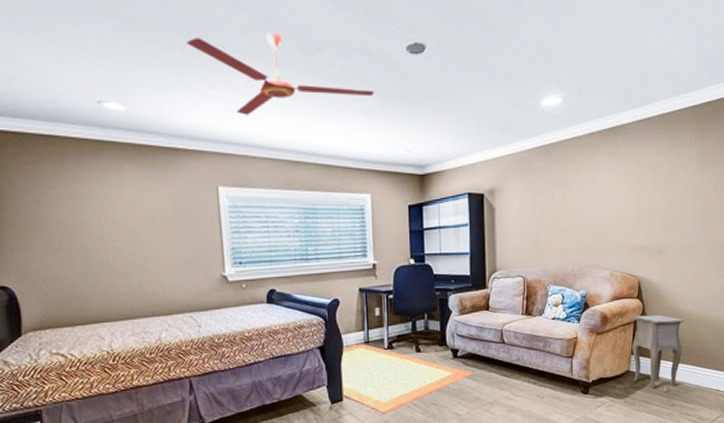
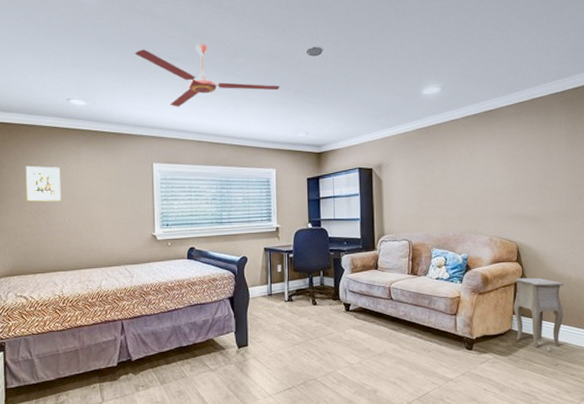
picture frame: none [48,189,101,236] -> present [25,165,62,202]
rug: present [342,343,473,414] -> none [248,296,364,359]

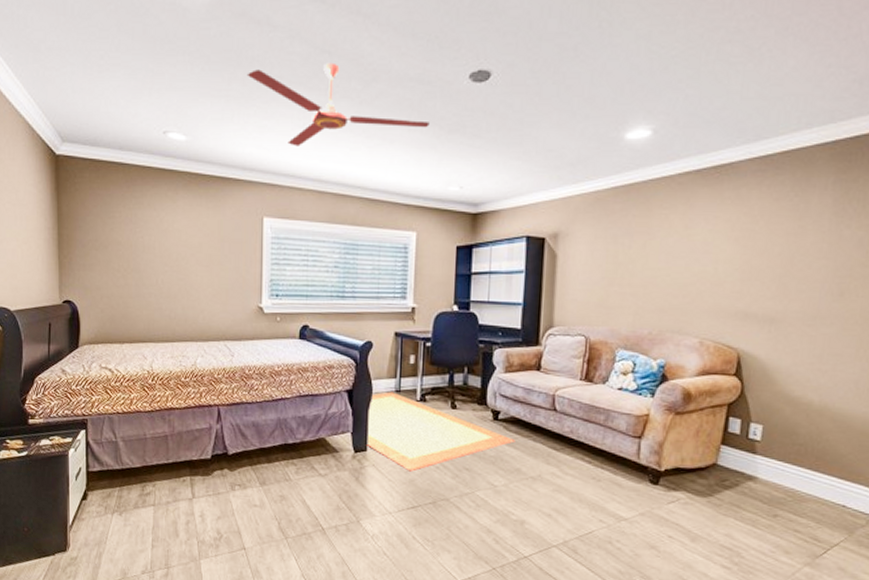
picture frame: present [25,165,62,202] -> none [113,213,154,258]
rug: none [248,296,364,359] -> present [366,391,515,472]
side table: present [514,277,564,351] -> none [722,397,800,497]

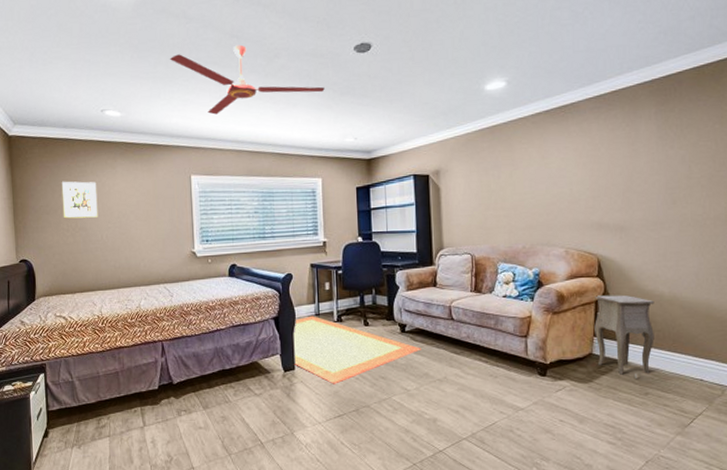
picture frame: none [113,213,154,258] -> present [61,181,98,219]
side table: none [722,397,800,497] -> present [594,294,654,379]

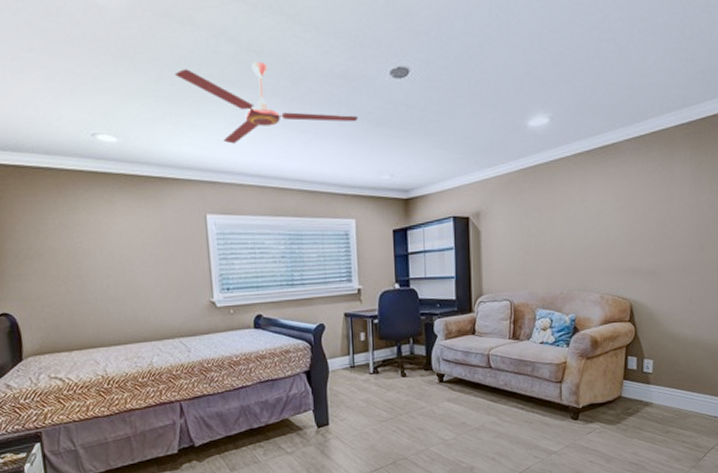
picture frame: present [61,181,98,219] -> none [46,219,96,265]
rug: present [294,315,422,384] -> none [327,368,460,438]
side table: present [594,294,654,379] -> none [624,338,679,418]

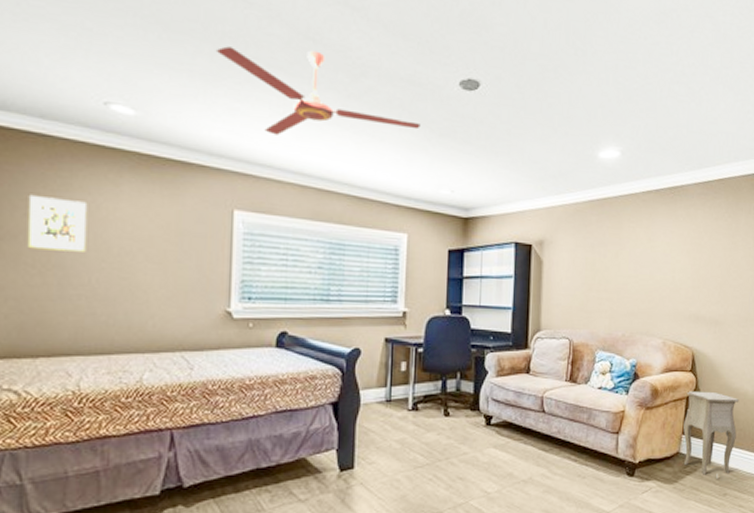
picture frame: none [46,219,96,265] -> present [27,194,88,252]
side table: none [624,338,679,418] -> present [683,391,739,479]

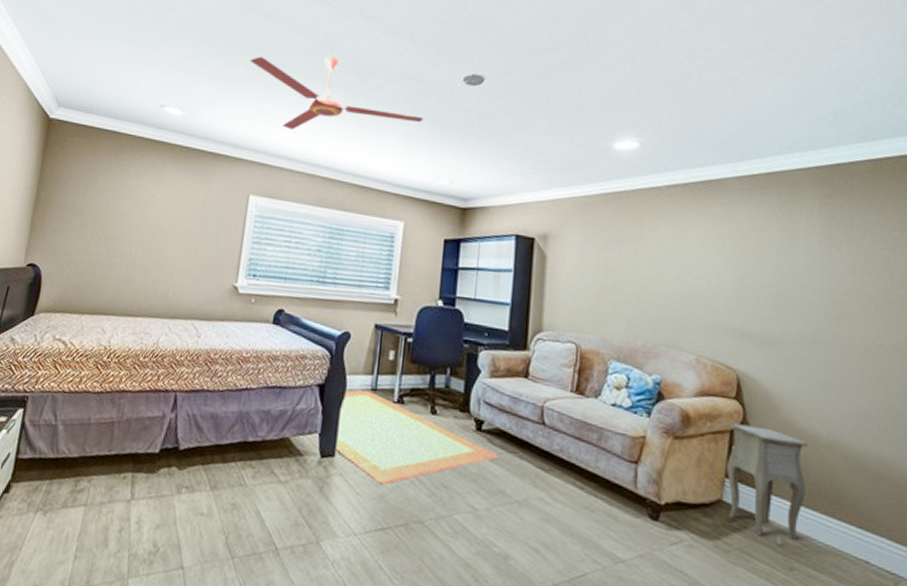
picture frame: present [27,194,88,252] -> none [91,178,138,227]
rug: none [354,402,507,487] -> present [335,389,500,485]

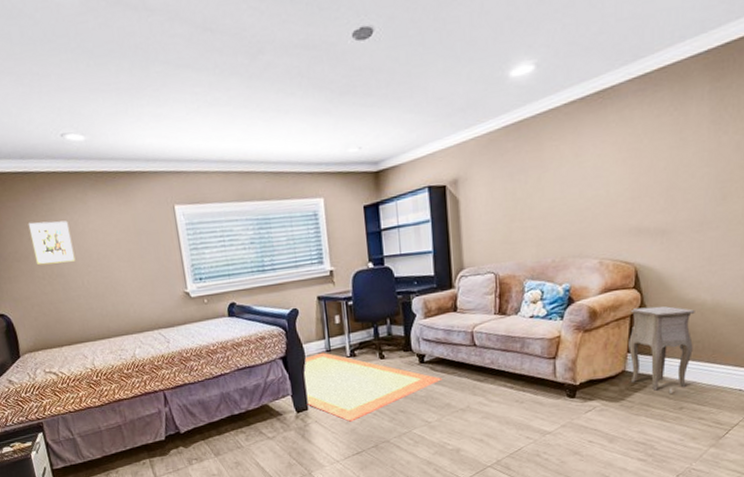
picture frame: none [91,178,138,227] -> present [28,220,76,265]
ceiling fan: present [249,56,423,130] -> none [133,40,321,131]

